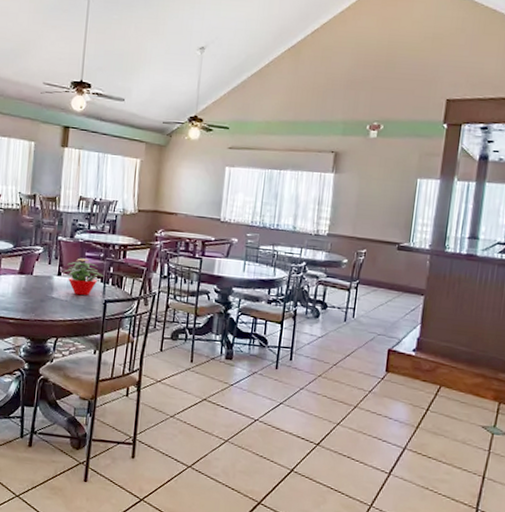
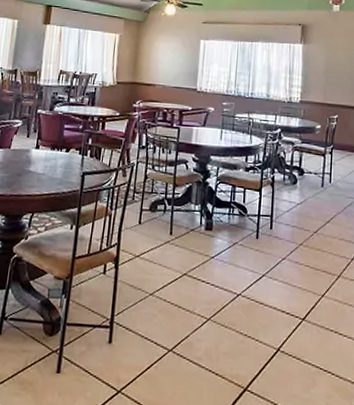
potted flower: present [63,258,103,295] -> none [41,130,82,168]

